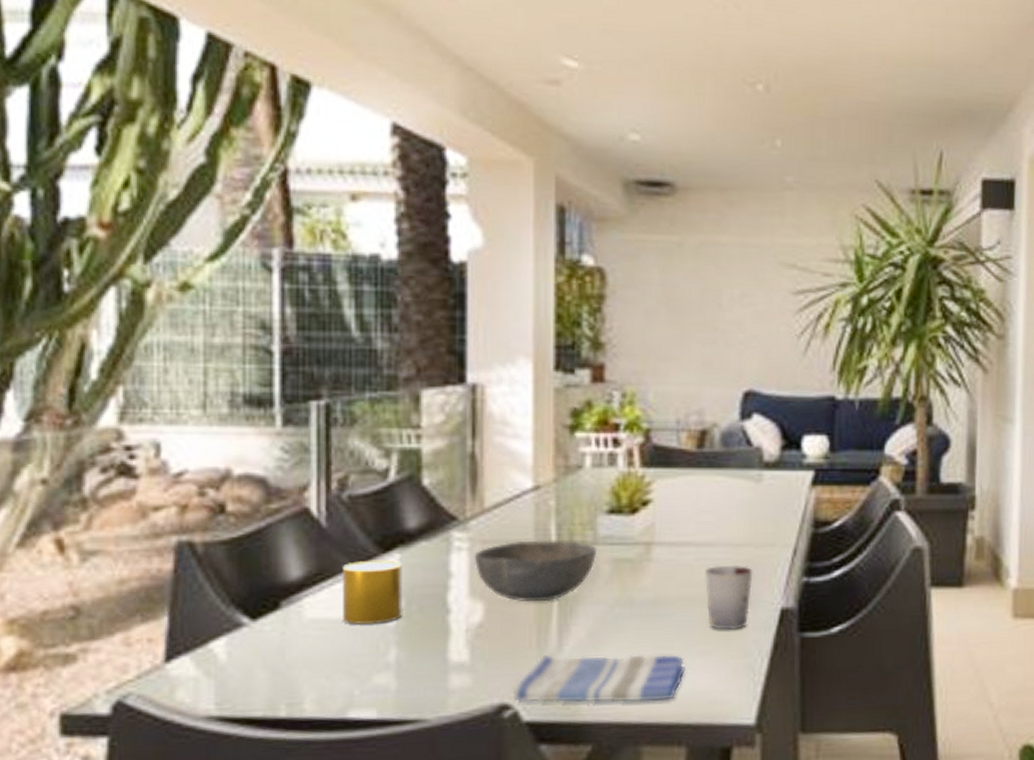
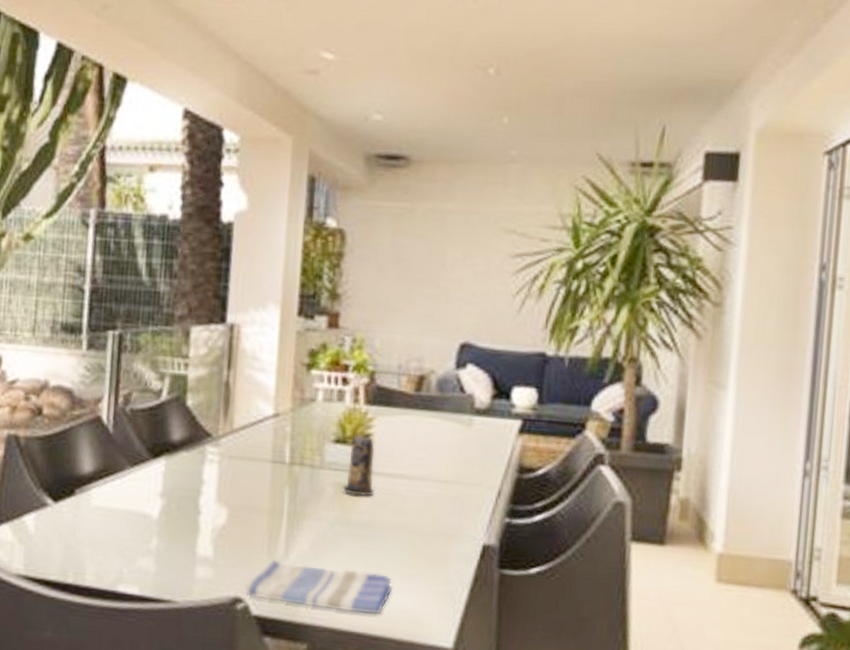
cup: present [343,559,402,626] -> none [119,463,167,517]
bowl: present [474,540,596,602] -> none [222,459,322,514]
candle: none [622,502,658,571] -> present [343,435,375,497]
cup: present [704,565,753,630] -> none [414,498,459,559]

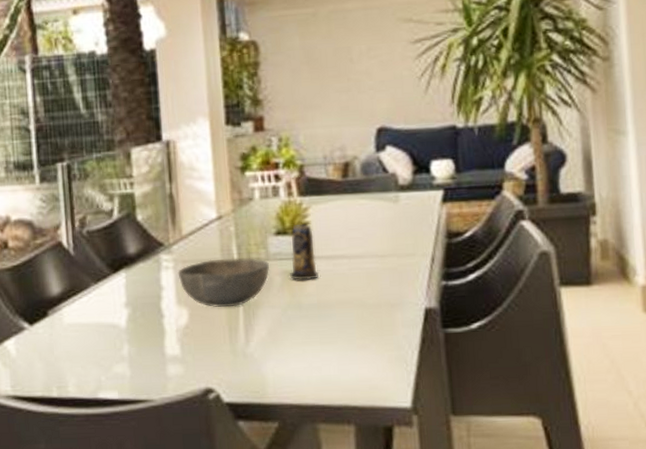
bowl: none [222,459,322,514] -> present [177,258,269,308]
dish towel: present [245,559,394,614] -> none [214,348,350,388]

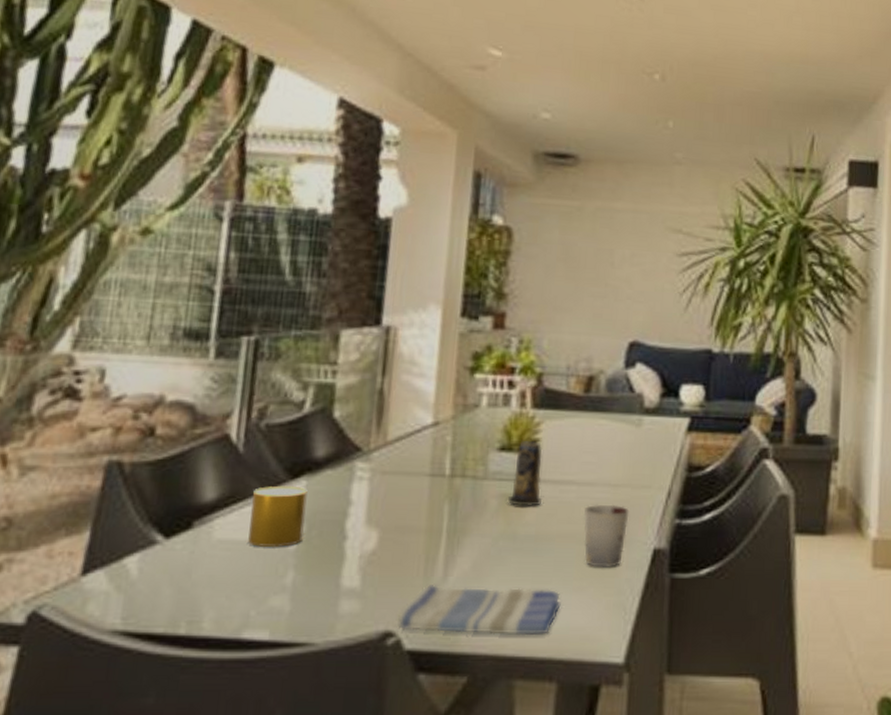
cup: none [87,277,130,328] -> present [248,485,308,548]
bowl: present [177,258,269,308] -> none [373,472,486,533]
dish towel: none [214,348,350,388] -> present [397,583,562,635]
cup: none [357,272,399,328] -> present [583,504,630,568]

